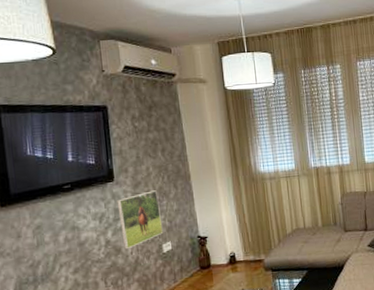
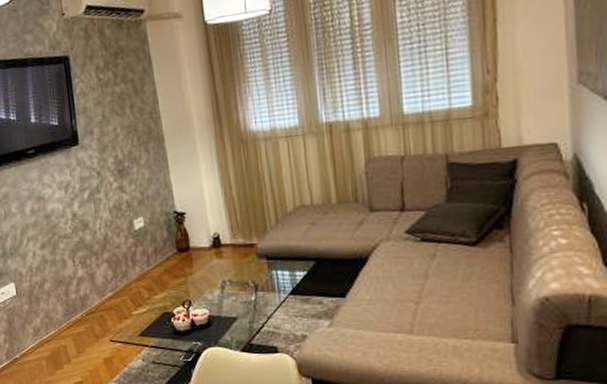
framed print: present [117,190,164,250] -> none [82,155,134,225]

